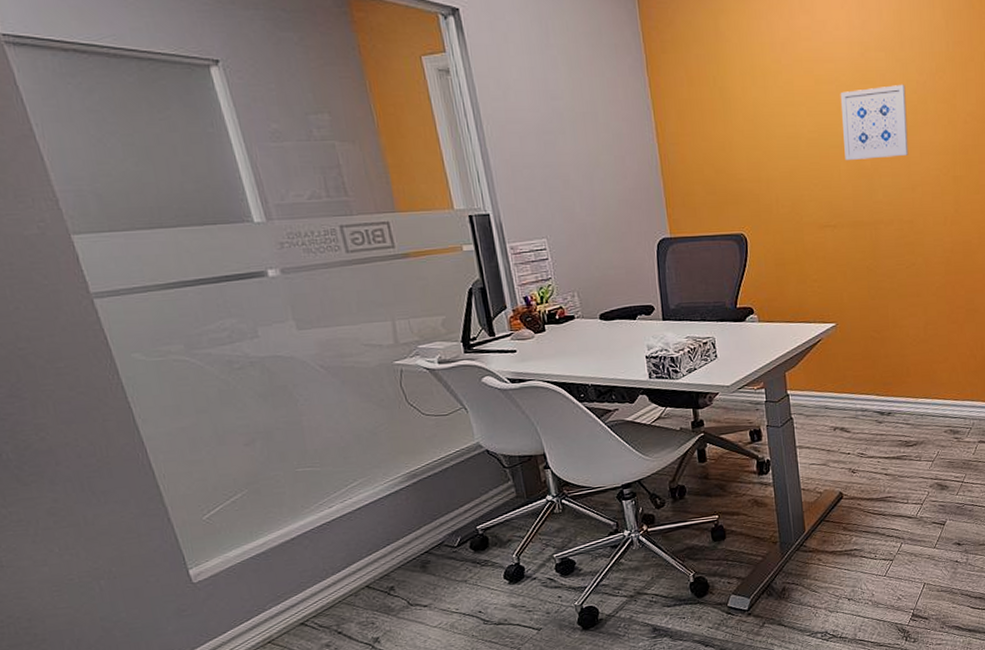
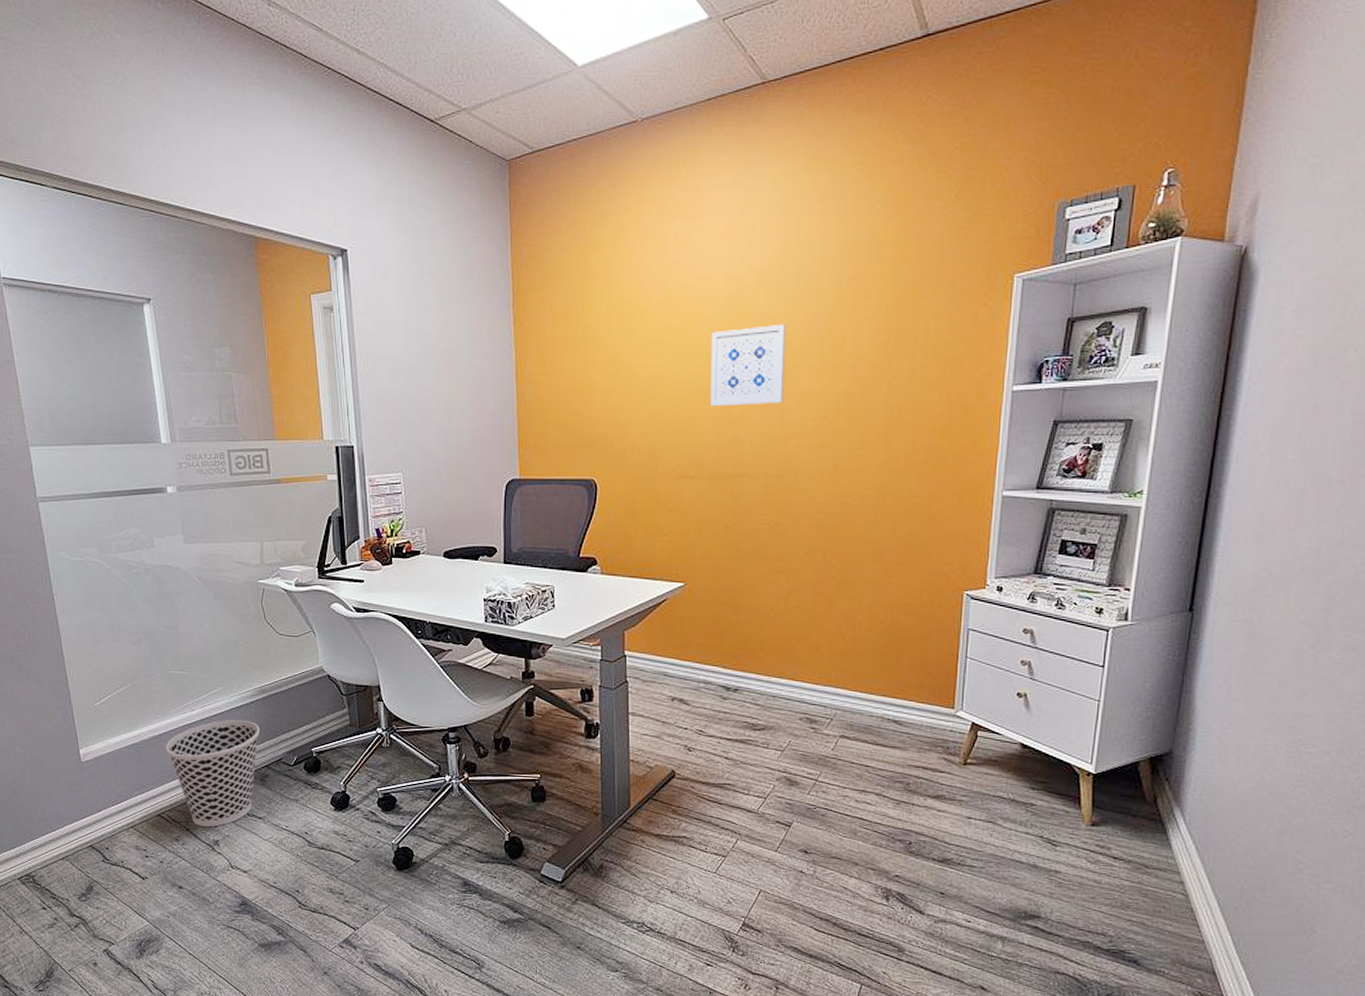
wastebasket: none [301,508,415,627] -> present [166,719,260,828]

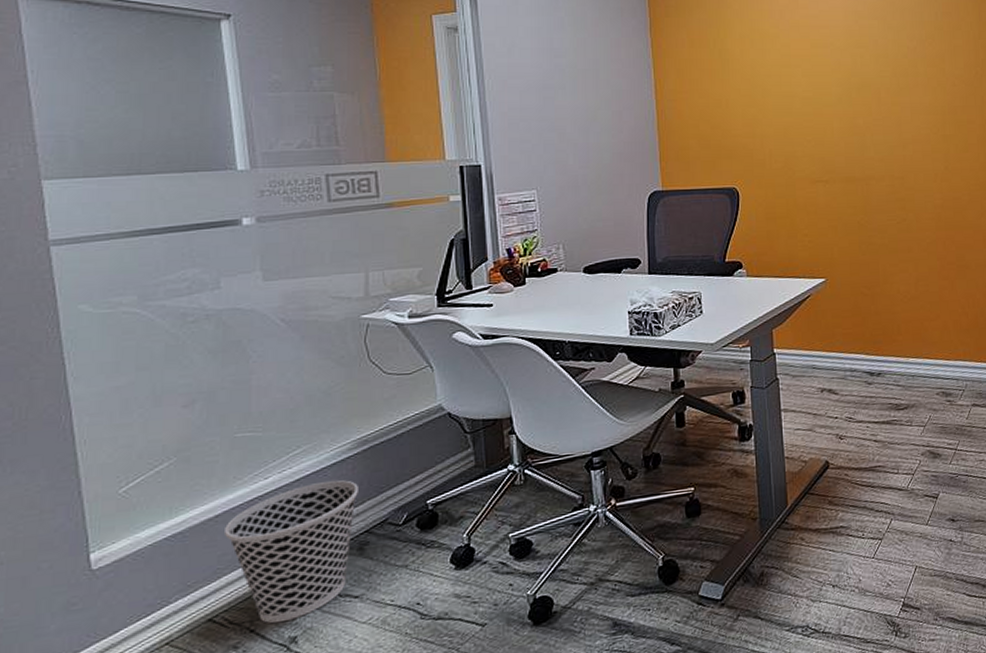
wall art: present [710,325,786,407] -> none [834,50,900,119]

